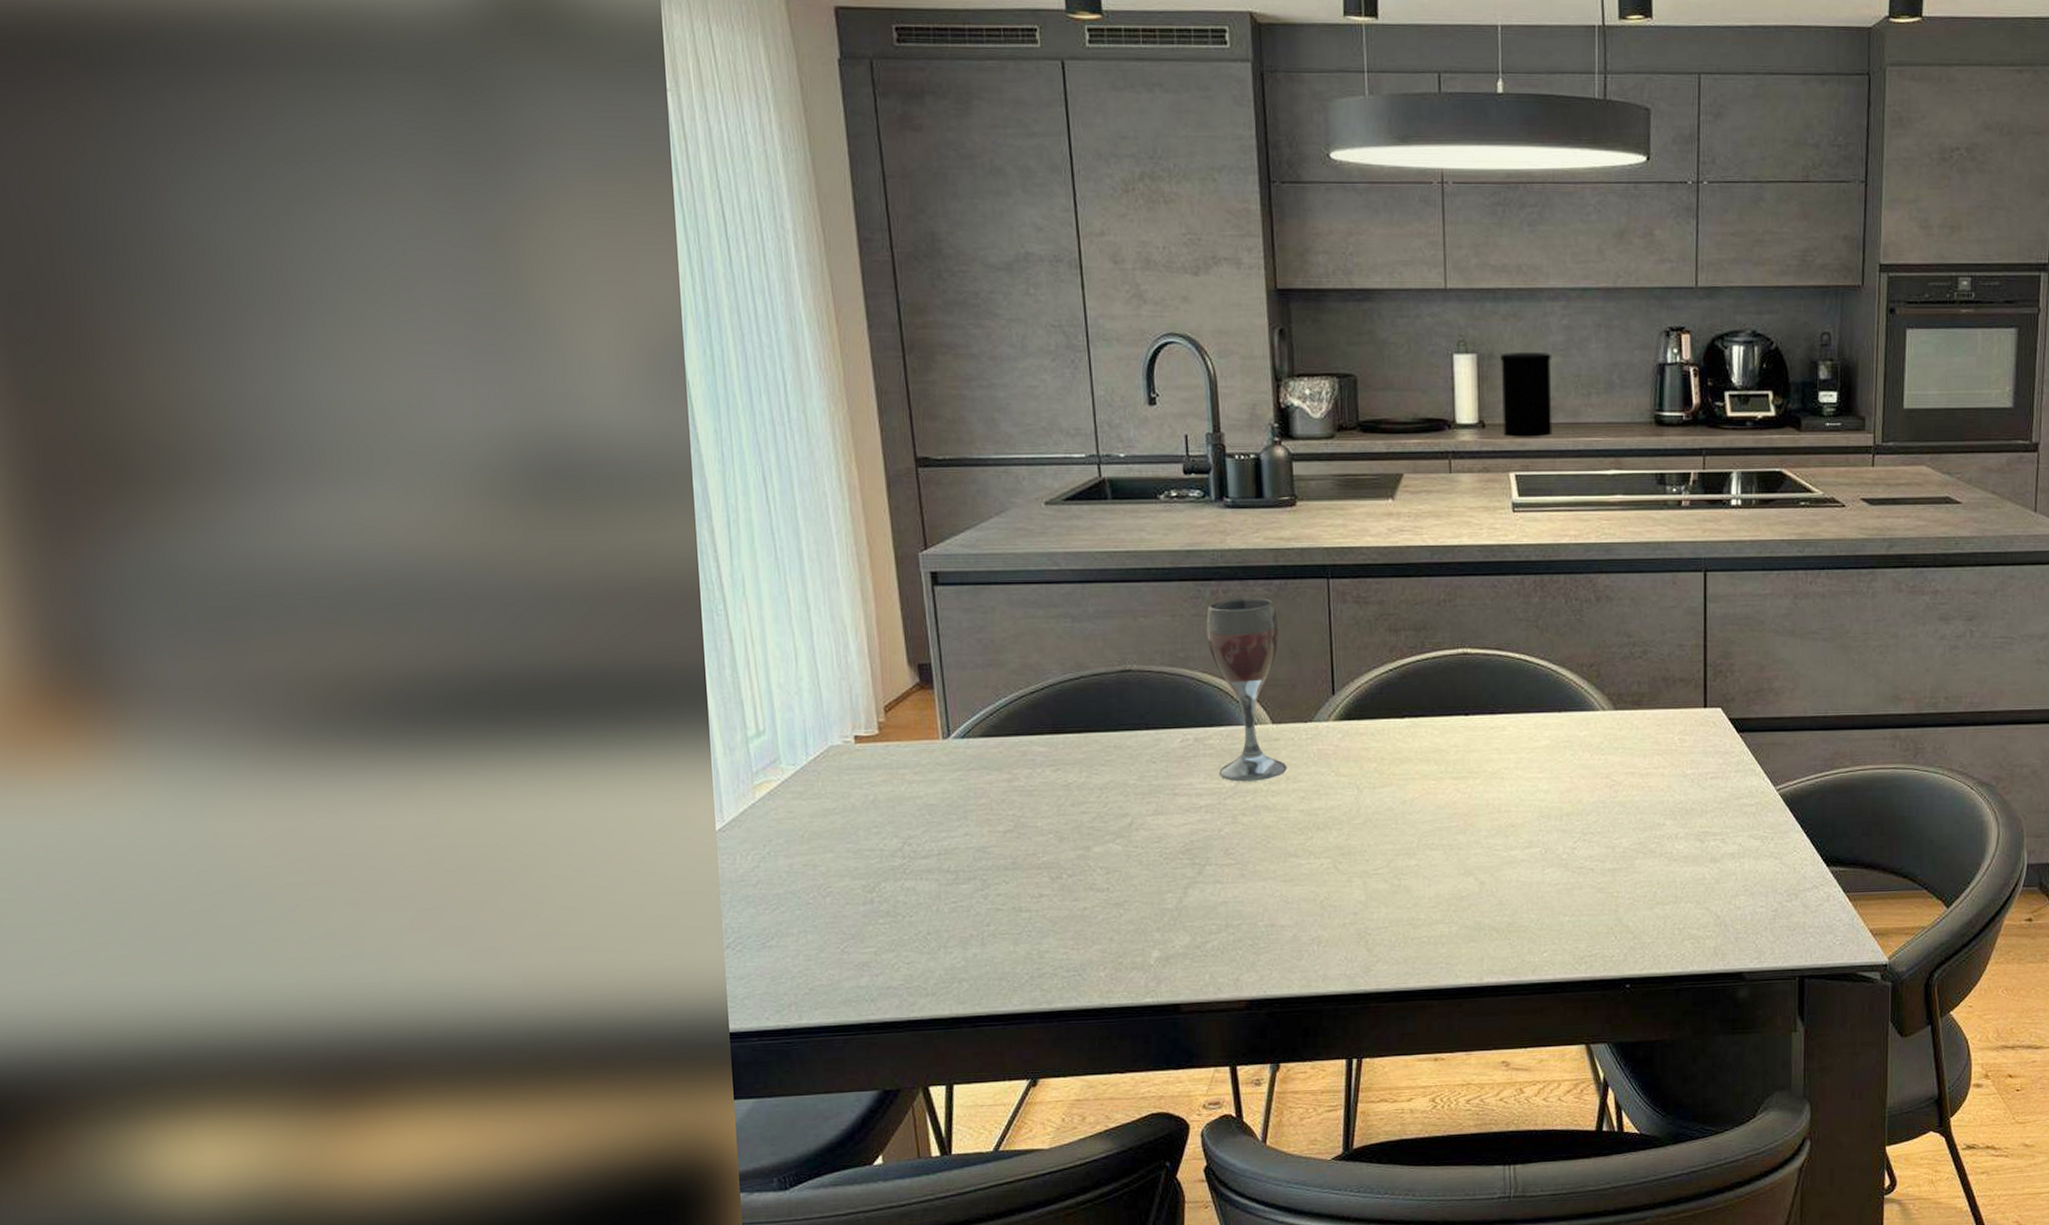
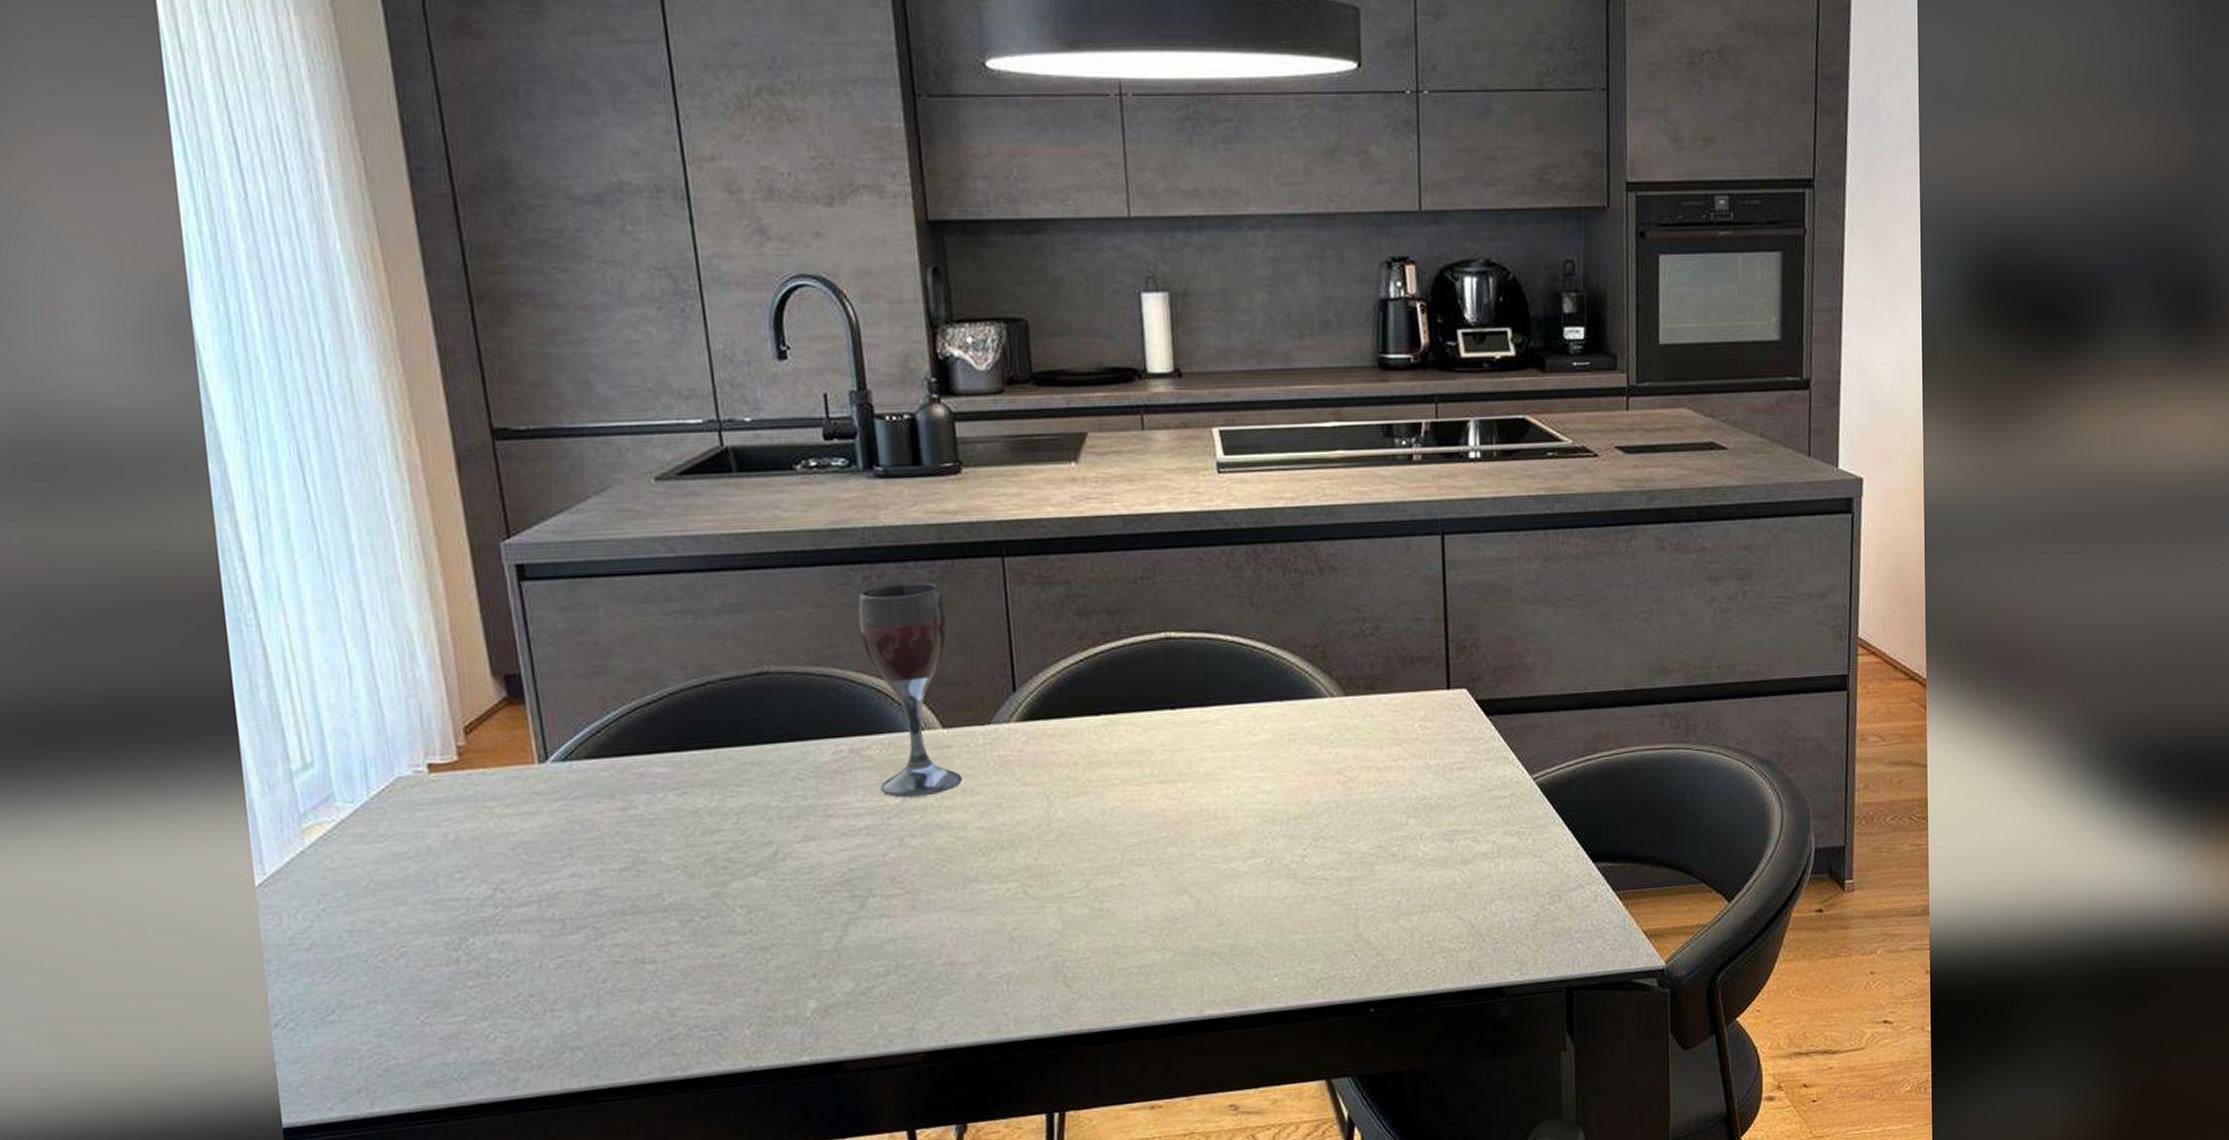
canister: present [1501,353,1552,436] -> none [1197,289,1260,386]

